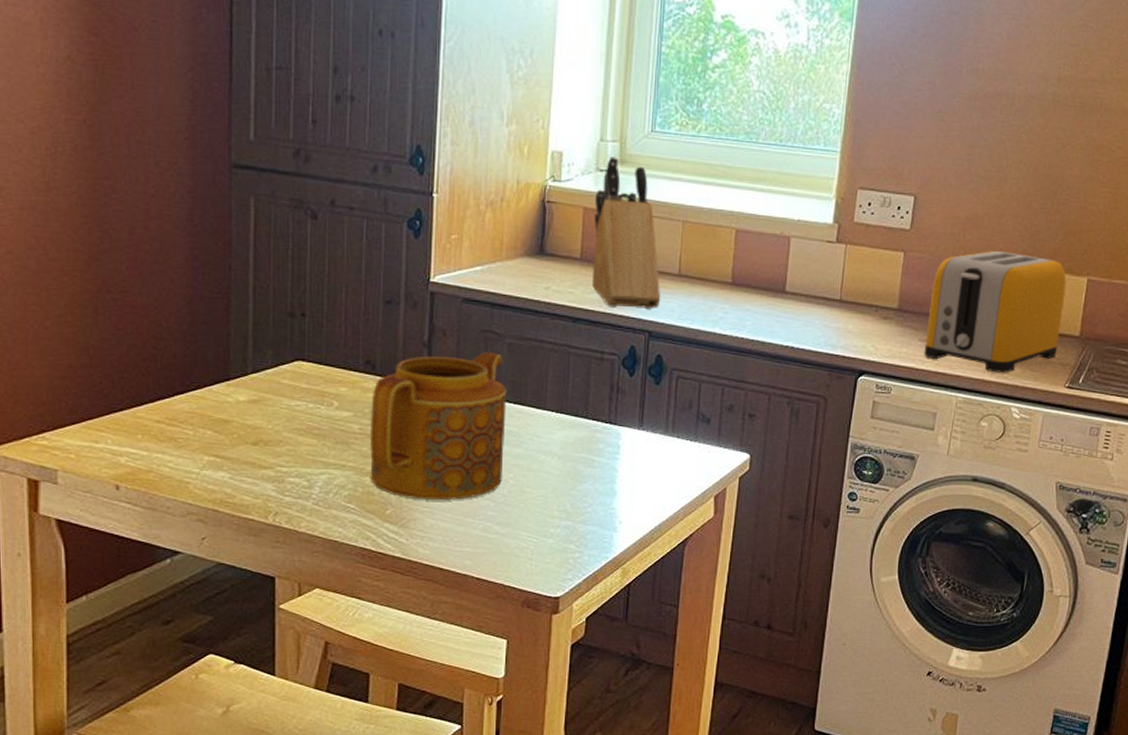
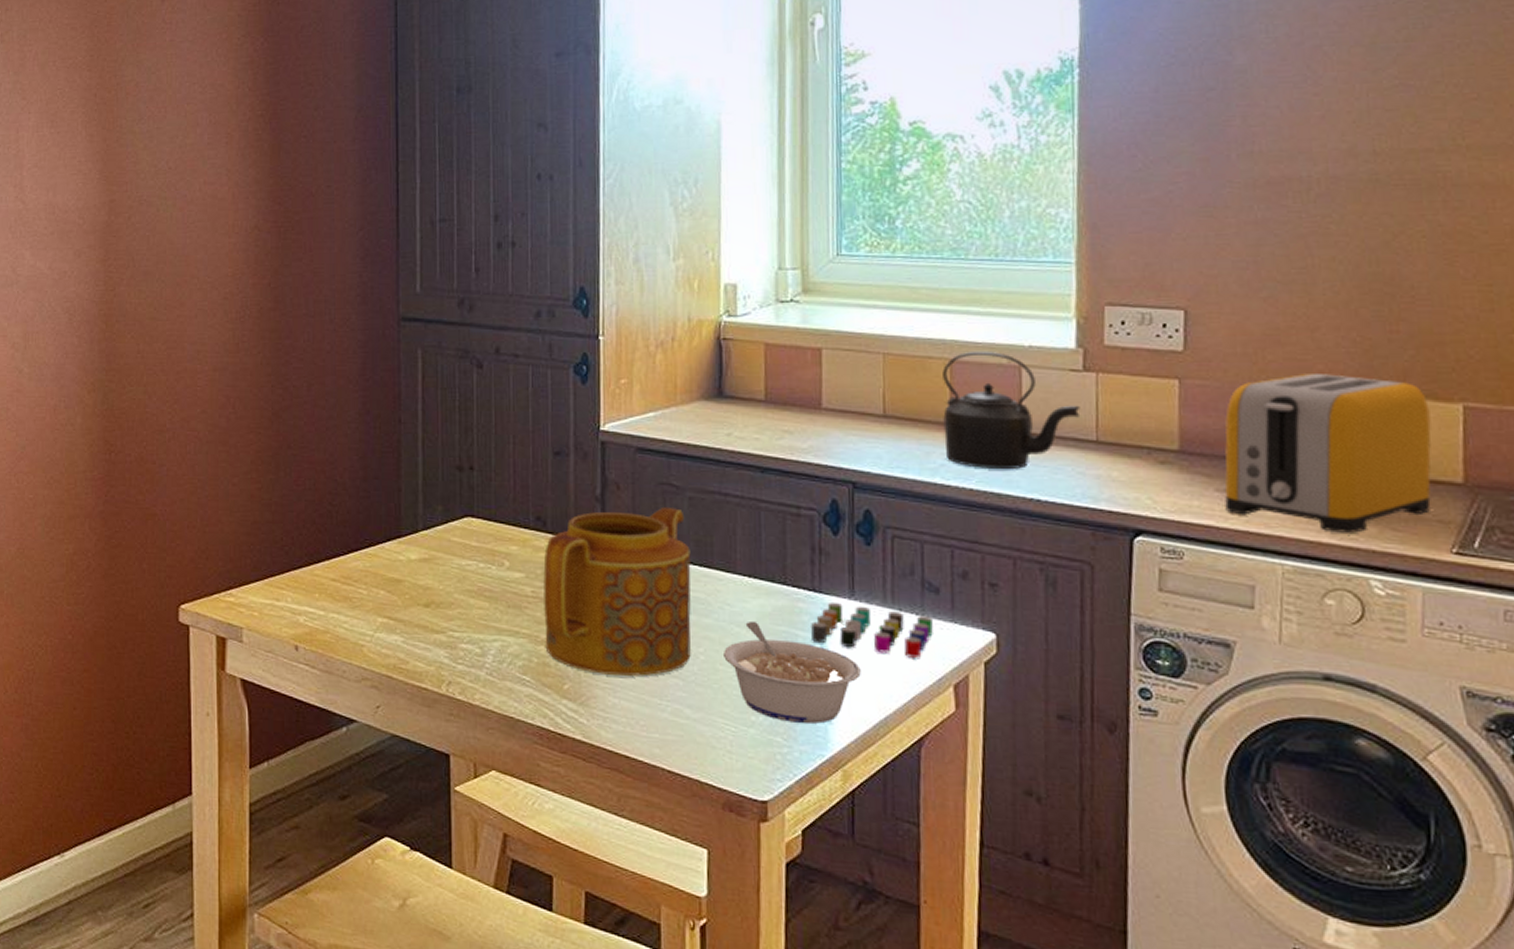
legume: none [529,449,643,532] -> present [722,620,861,724]
knife block: present [592,156,661,310] -> none [777,286,864,457]
mug: none [605,432,703,476] -> present [811,601,933,658]
kettle: none [725,222,831,323] -> present [942,350,1081,470]

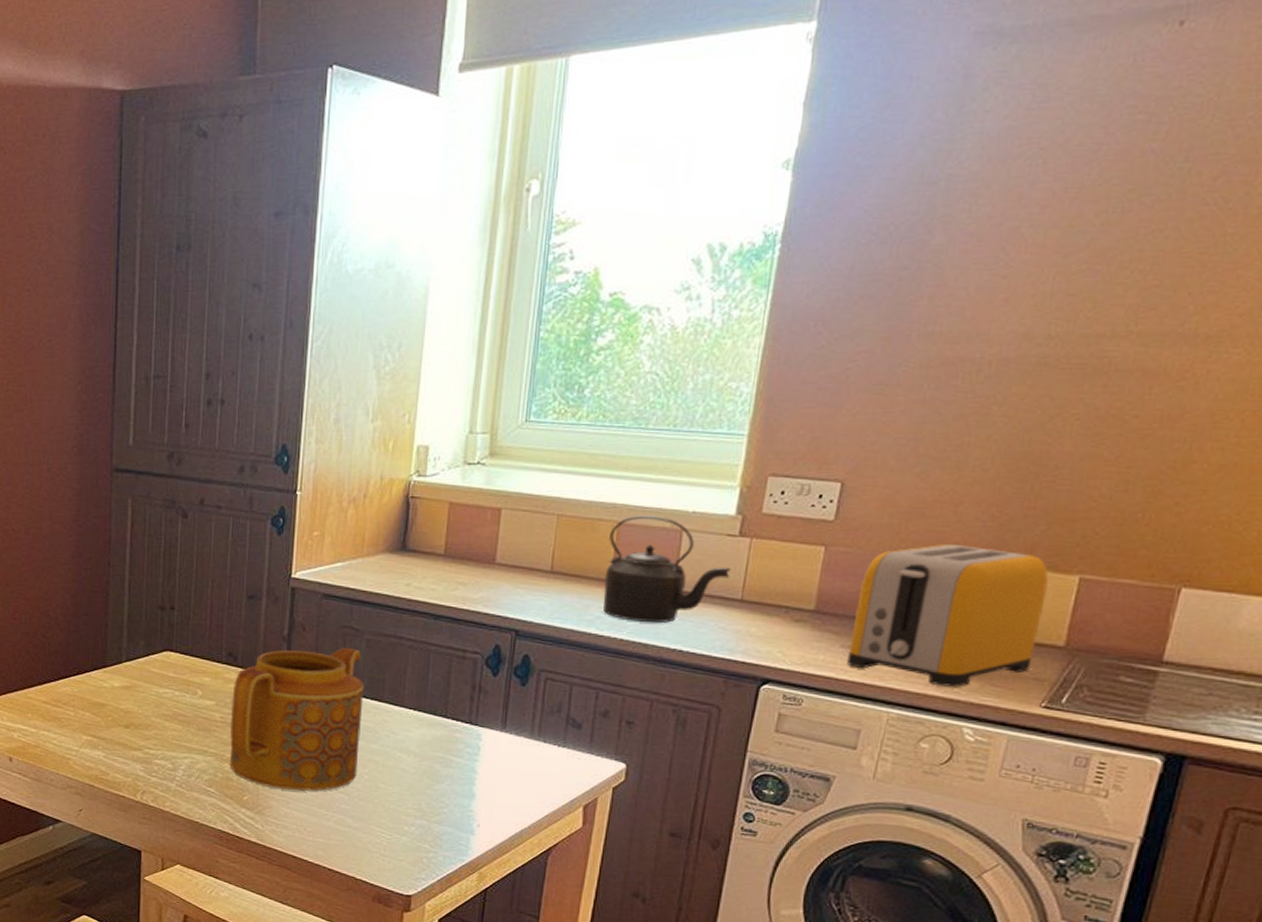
legume: present [722,620,861,724] -> none [384,747,504,834]
mug: present [811,601,933,658] -> none [464,733,572,783]

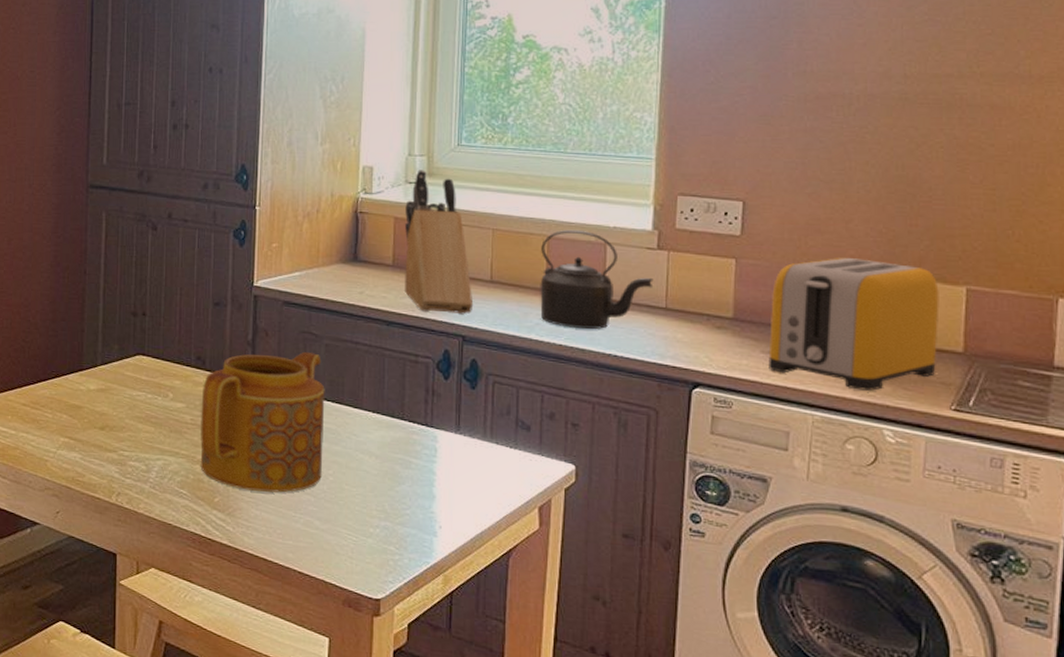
knife block: none [456,449,531,608] -> present [405,170,474,315]

